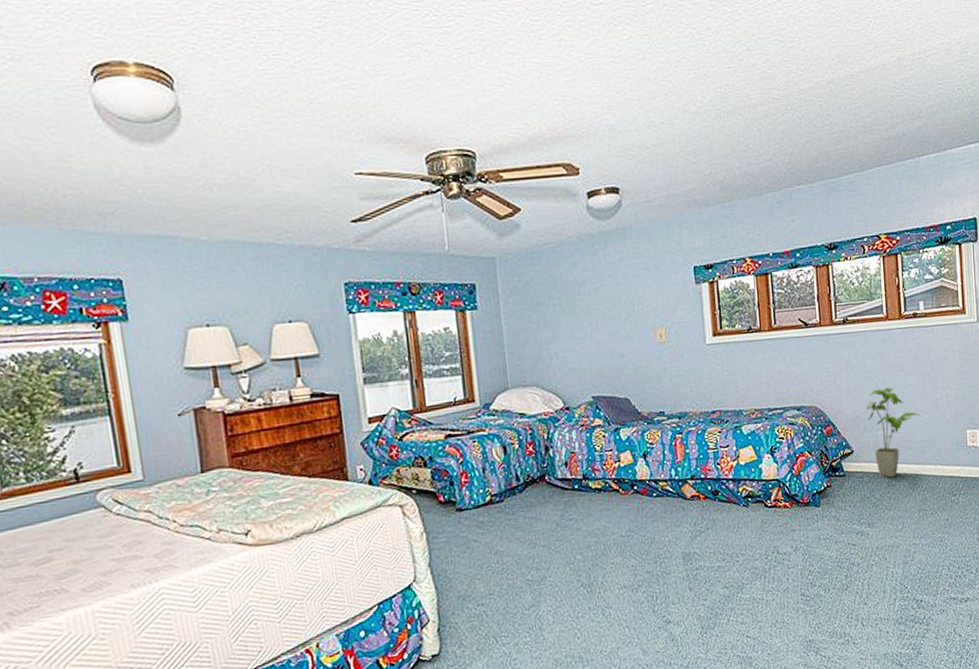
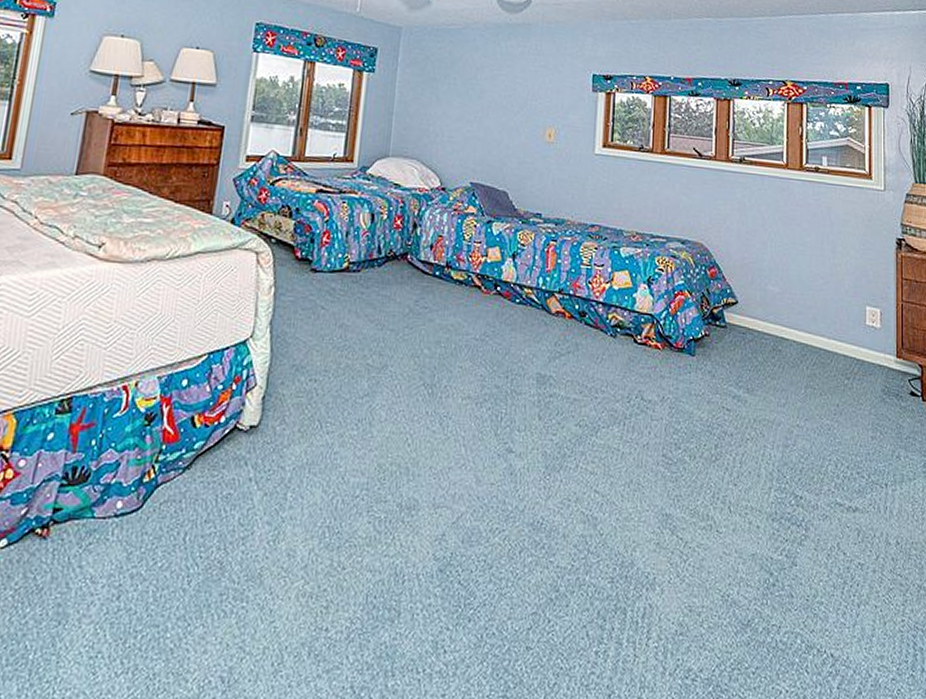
house plant: present [867,387,920,478] -> none [757,239,815,342]

